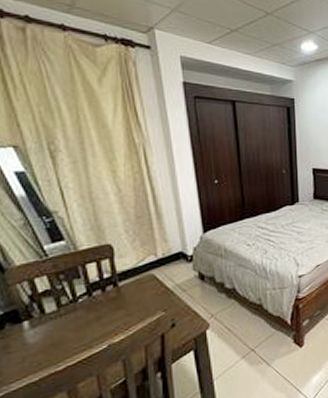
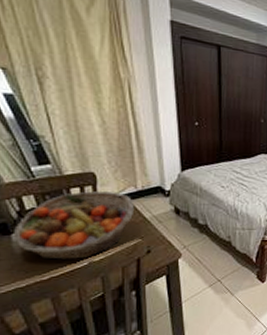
fruit basket: none [24,263,156,347] -> present [12,191,135,260]

